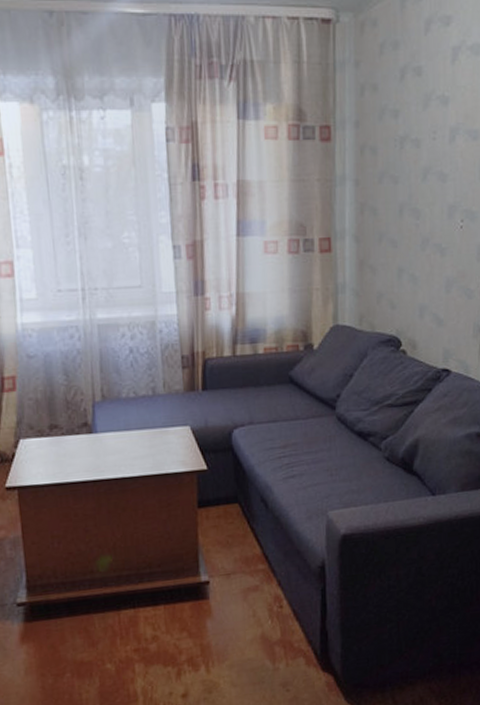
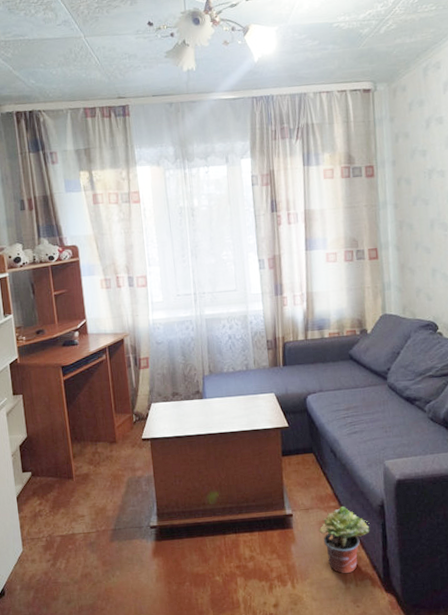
potted plant: none [242,569,307,652] -> present [319,506,370,574]

